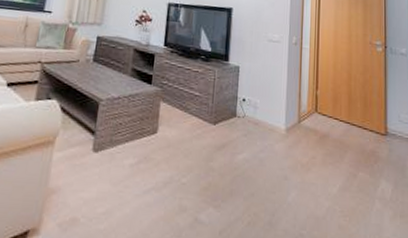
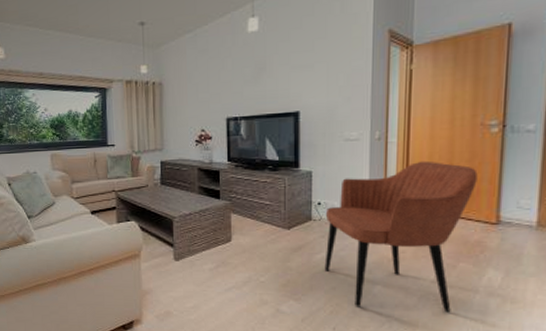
armchair: none [245,68,369,226] -> present [324,160,478,313]

